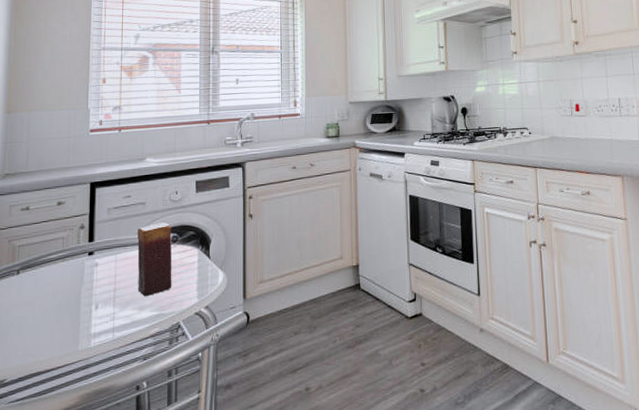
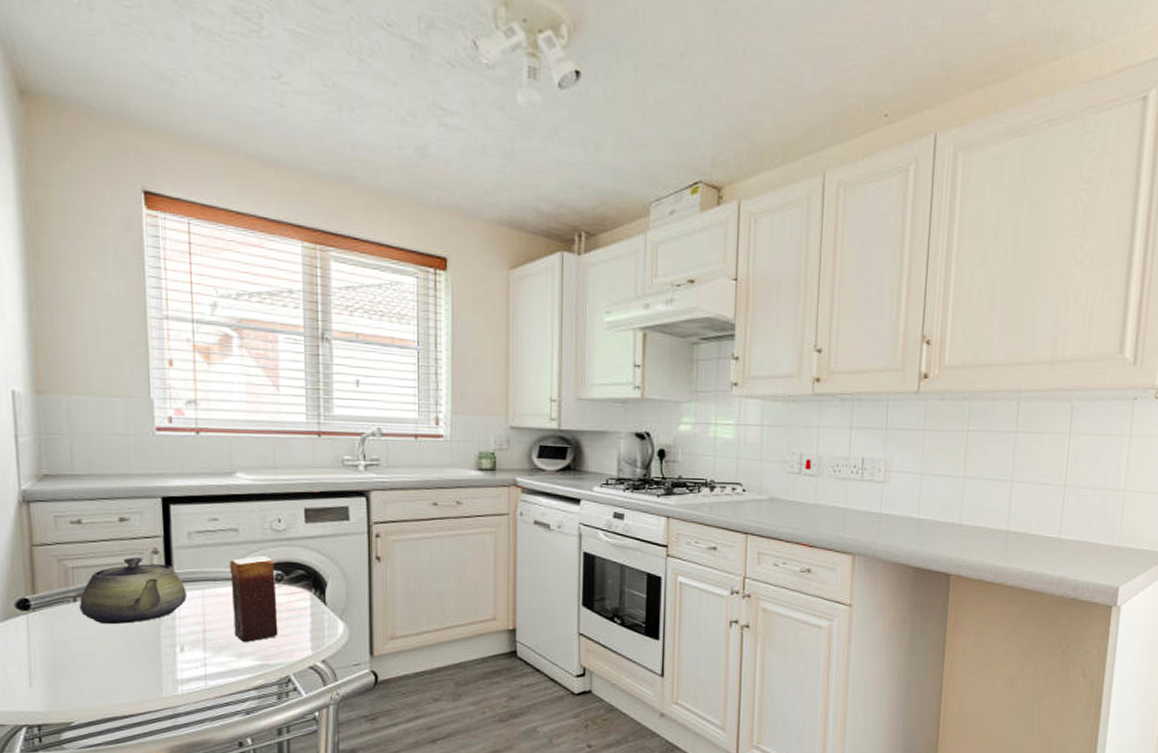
teapot: none [20,232,103,291] -> present [79,556,187,625]

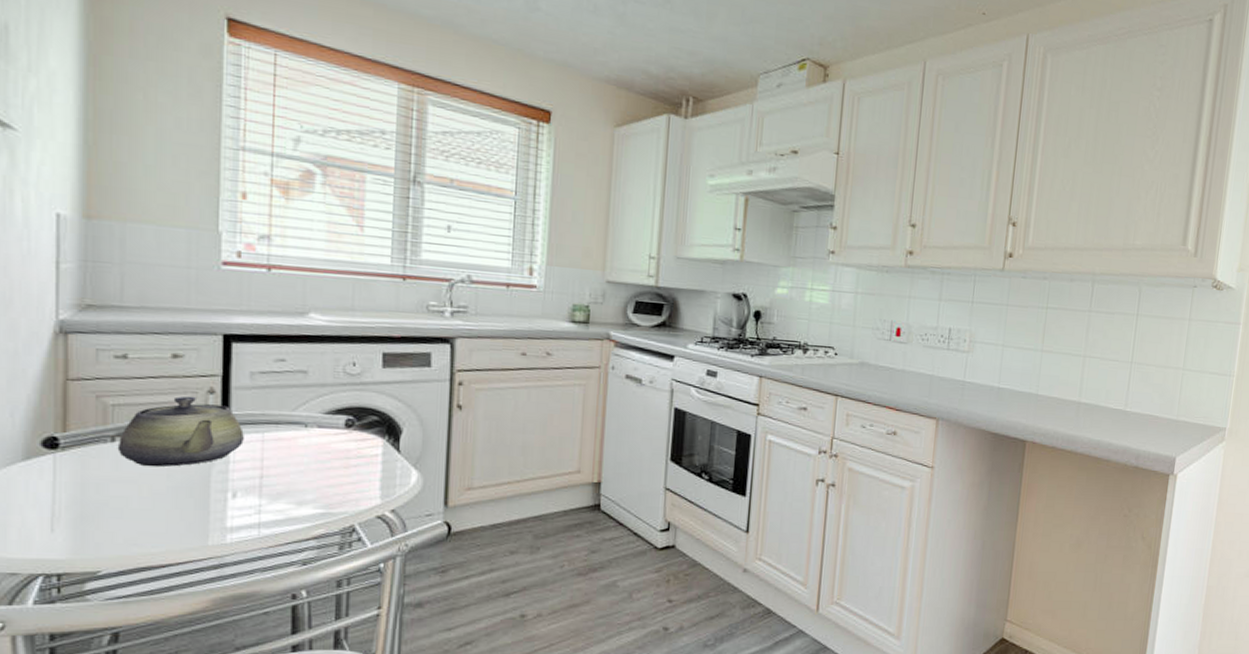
candle: present [230,556,278,642] -> none [295,400,346,489]

